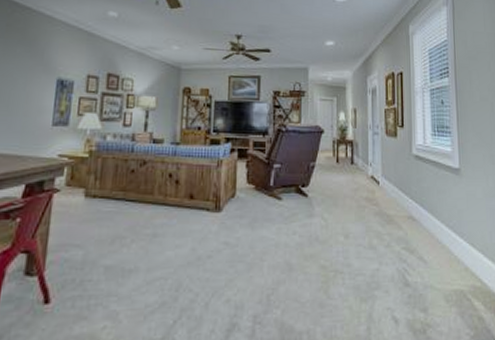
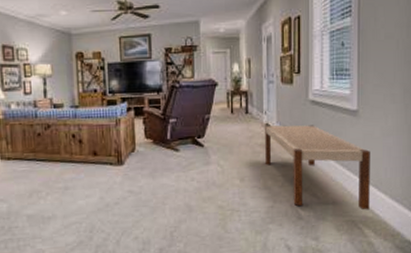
bench: none [370,177,478,279] -> present [265,125,370,210]

